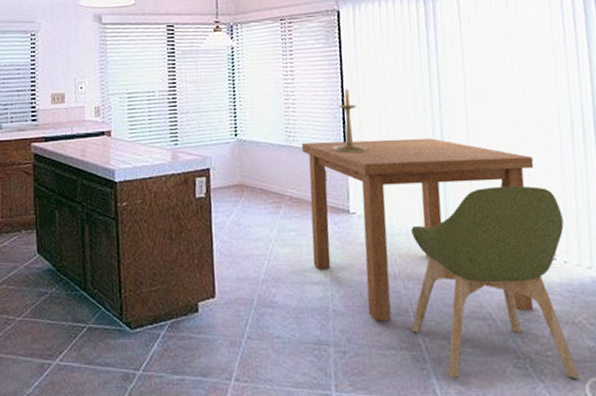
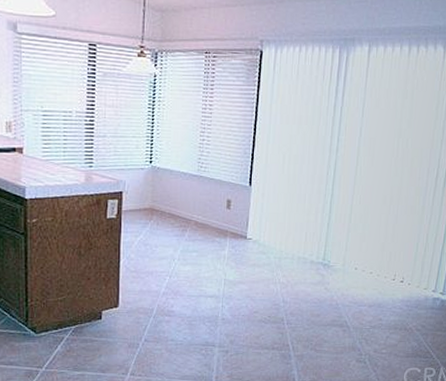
dining table: present [301,138,534,322] -> none [209,175,402,328]
candlestick: present [333,81,367,153] -> none [239,120,270,187]
chair: present [411,185,580,380] -> none [283,222,415,371]

